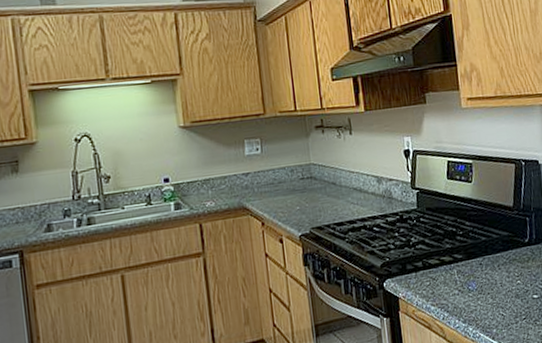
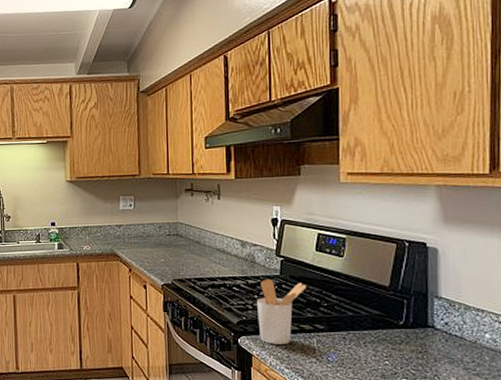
utensil holder: none [398,213,443,283] -> present [257,279,307,344]

